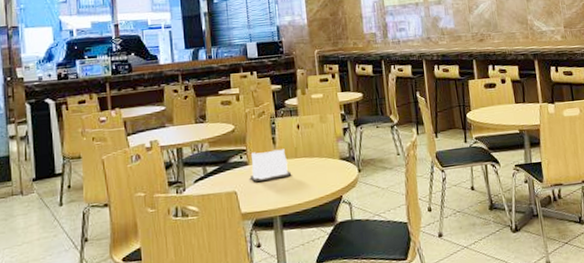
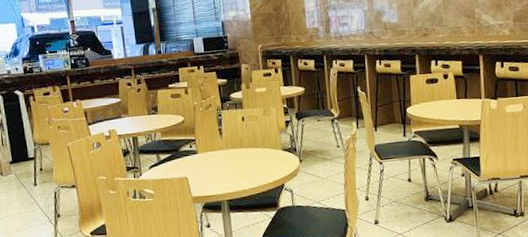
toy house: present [249,149,292,183] -> none [199,139,238,170]

